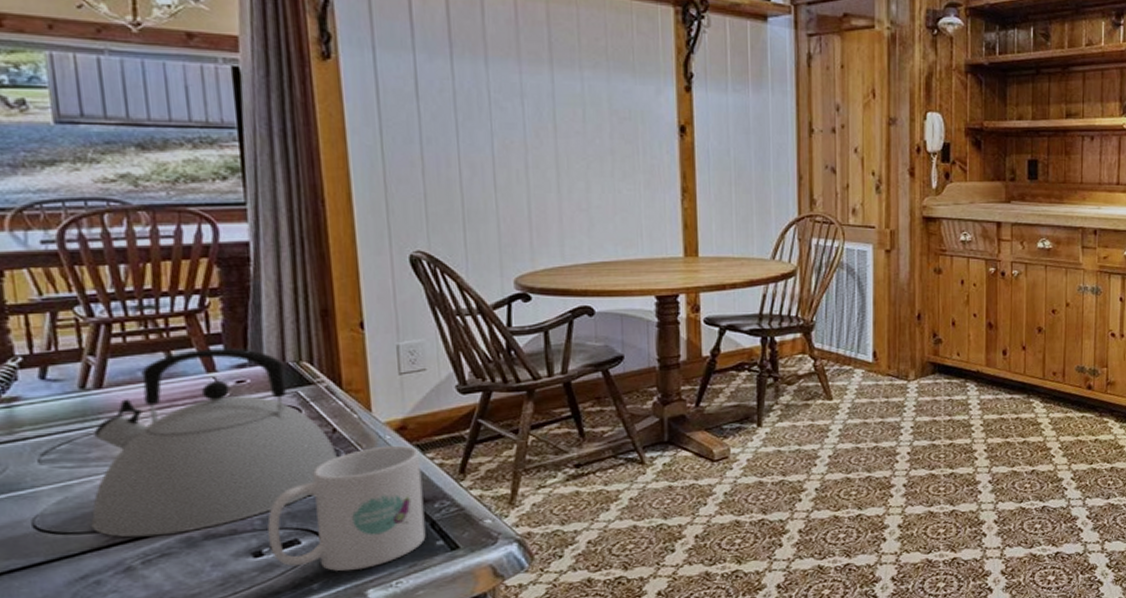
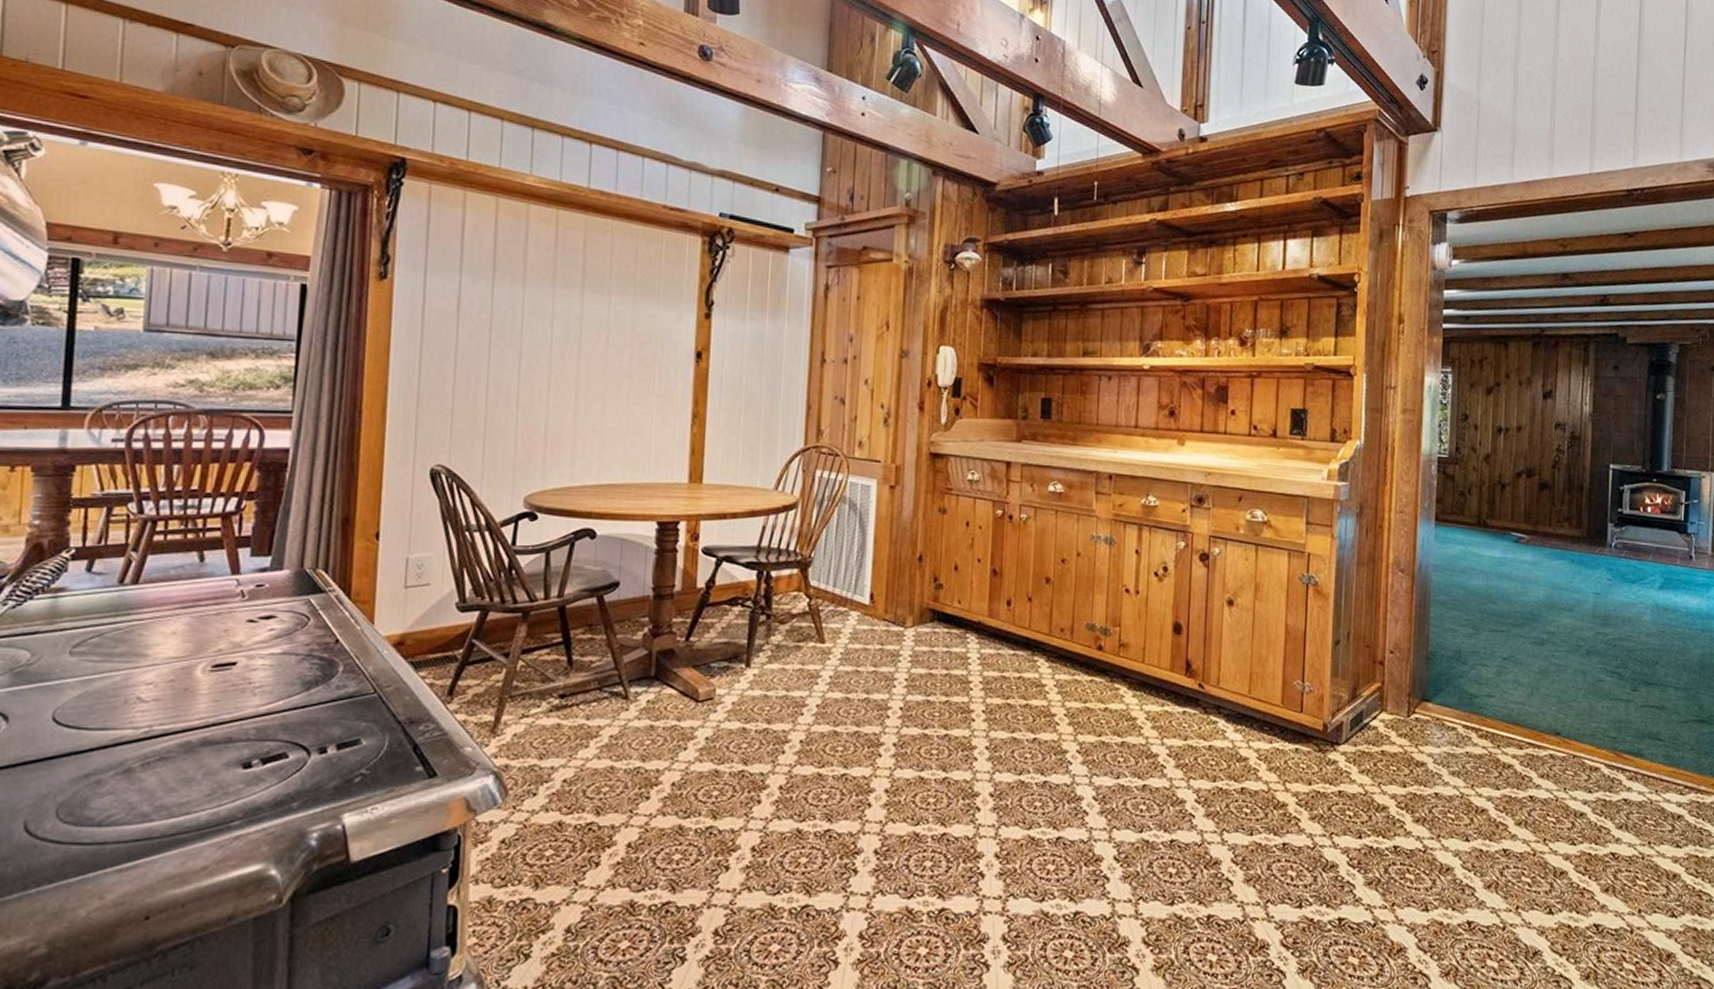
kettle: present [90,348,337,538] -> none [103,550,336,738]
mug: present [267,445,426,572] -> none [259,661,413,792]

